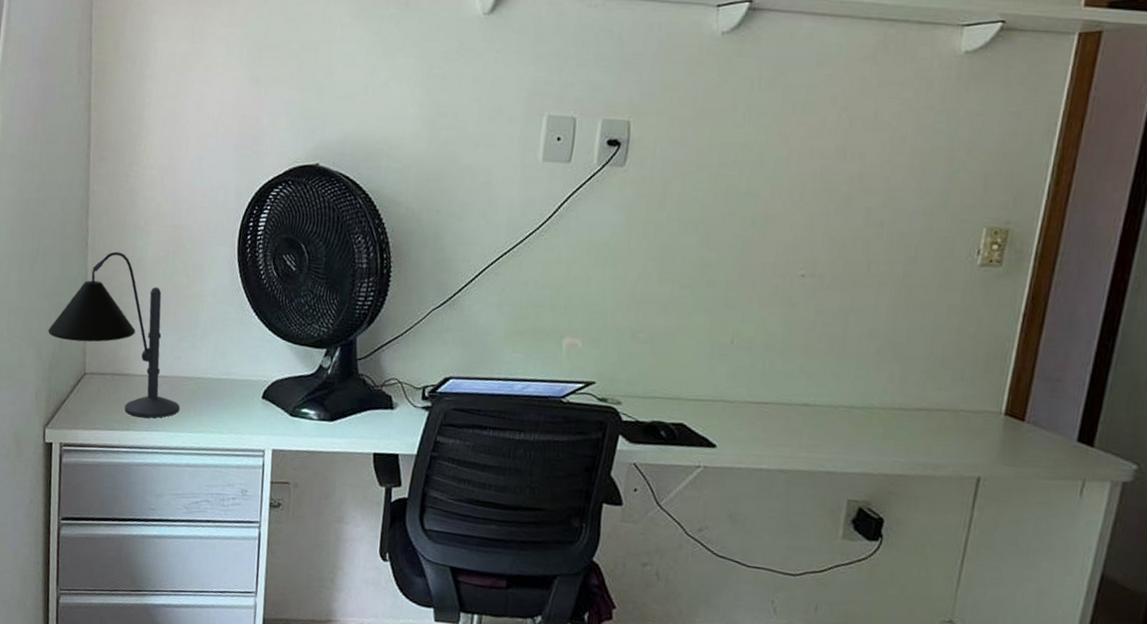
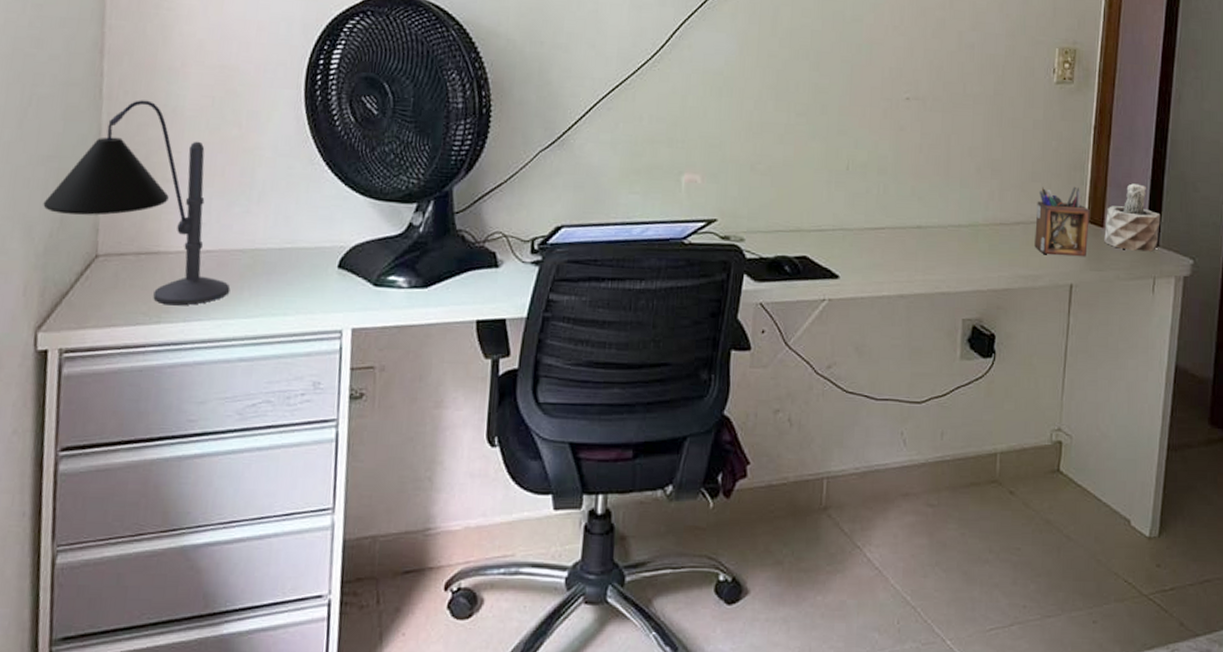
desk organizer: none [938,374,1009,451] -> present [1034,186,1090,257]
succulent plant: none [1024,377,1100,452] -> present [1104,183,1161,252]

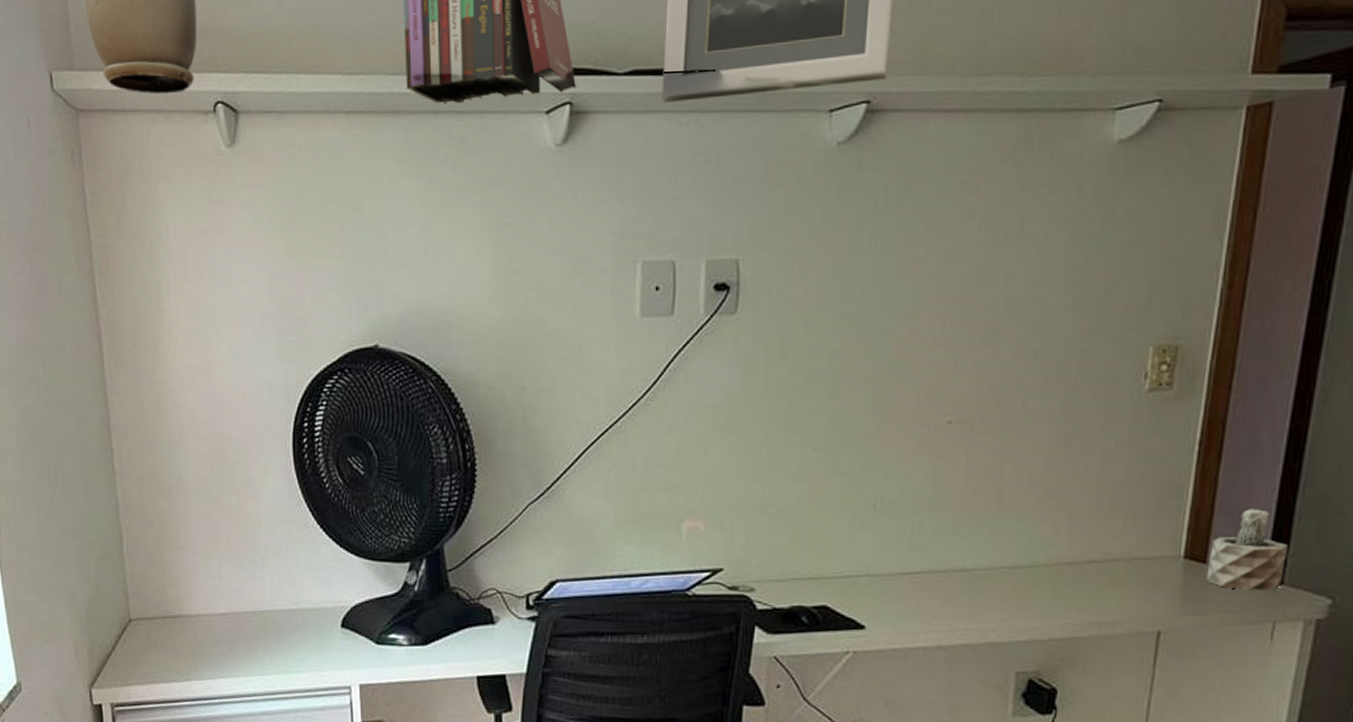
desk lamp: present [43,100,230,306] -> none [80,473,247,664]
desk organizer: present [1034,186,1090,257] -> none [1111,515,1188,599]

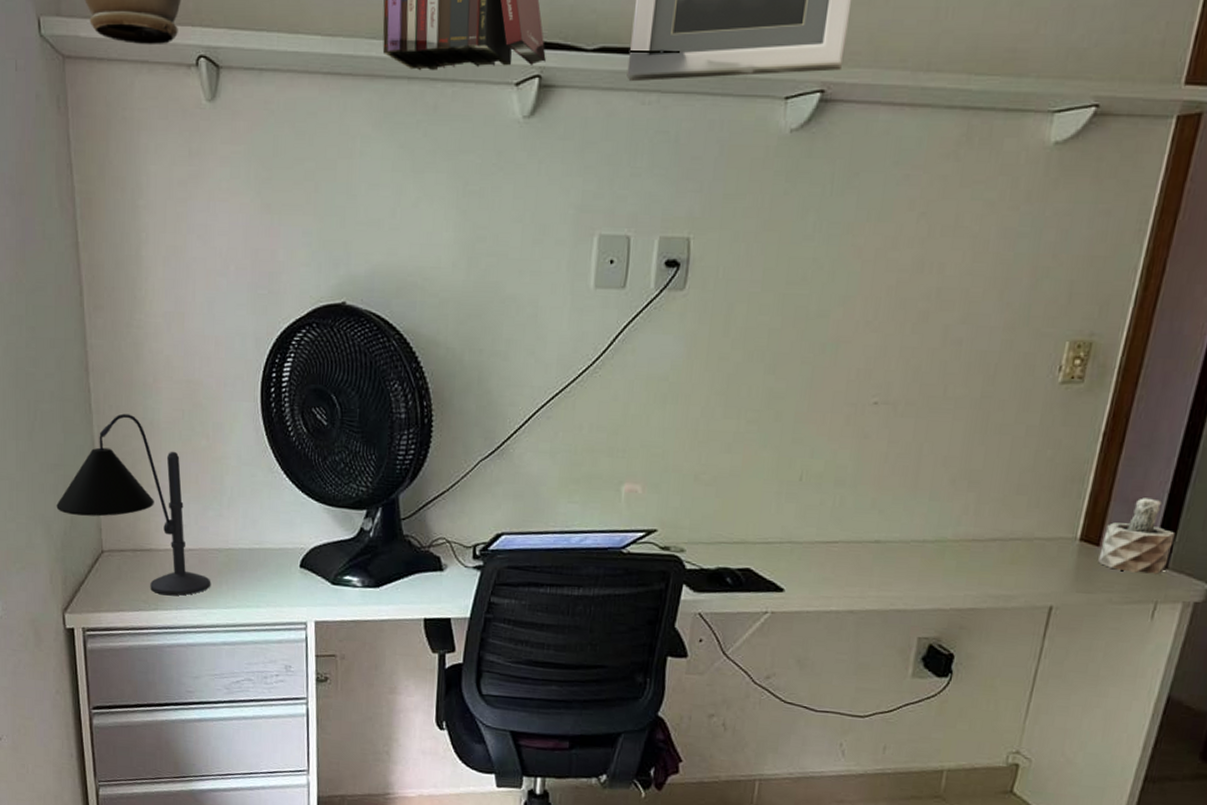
desk lamp: none [80,473,247,664] -> present [56,413,211,596]

